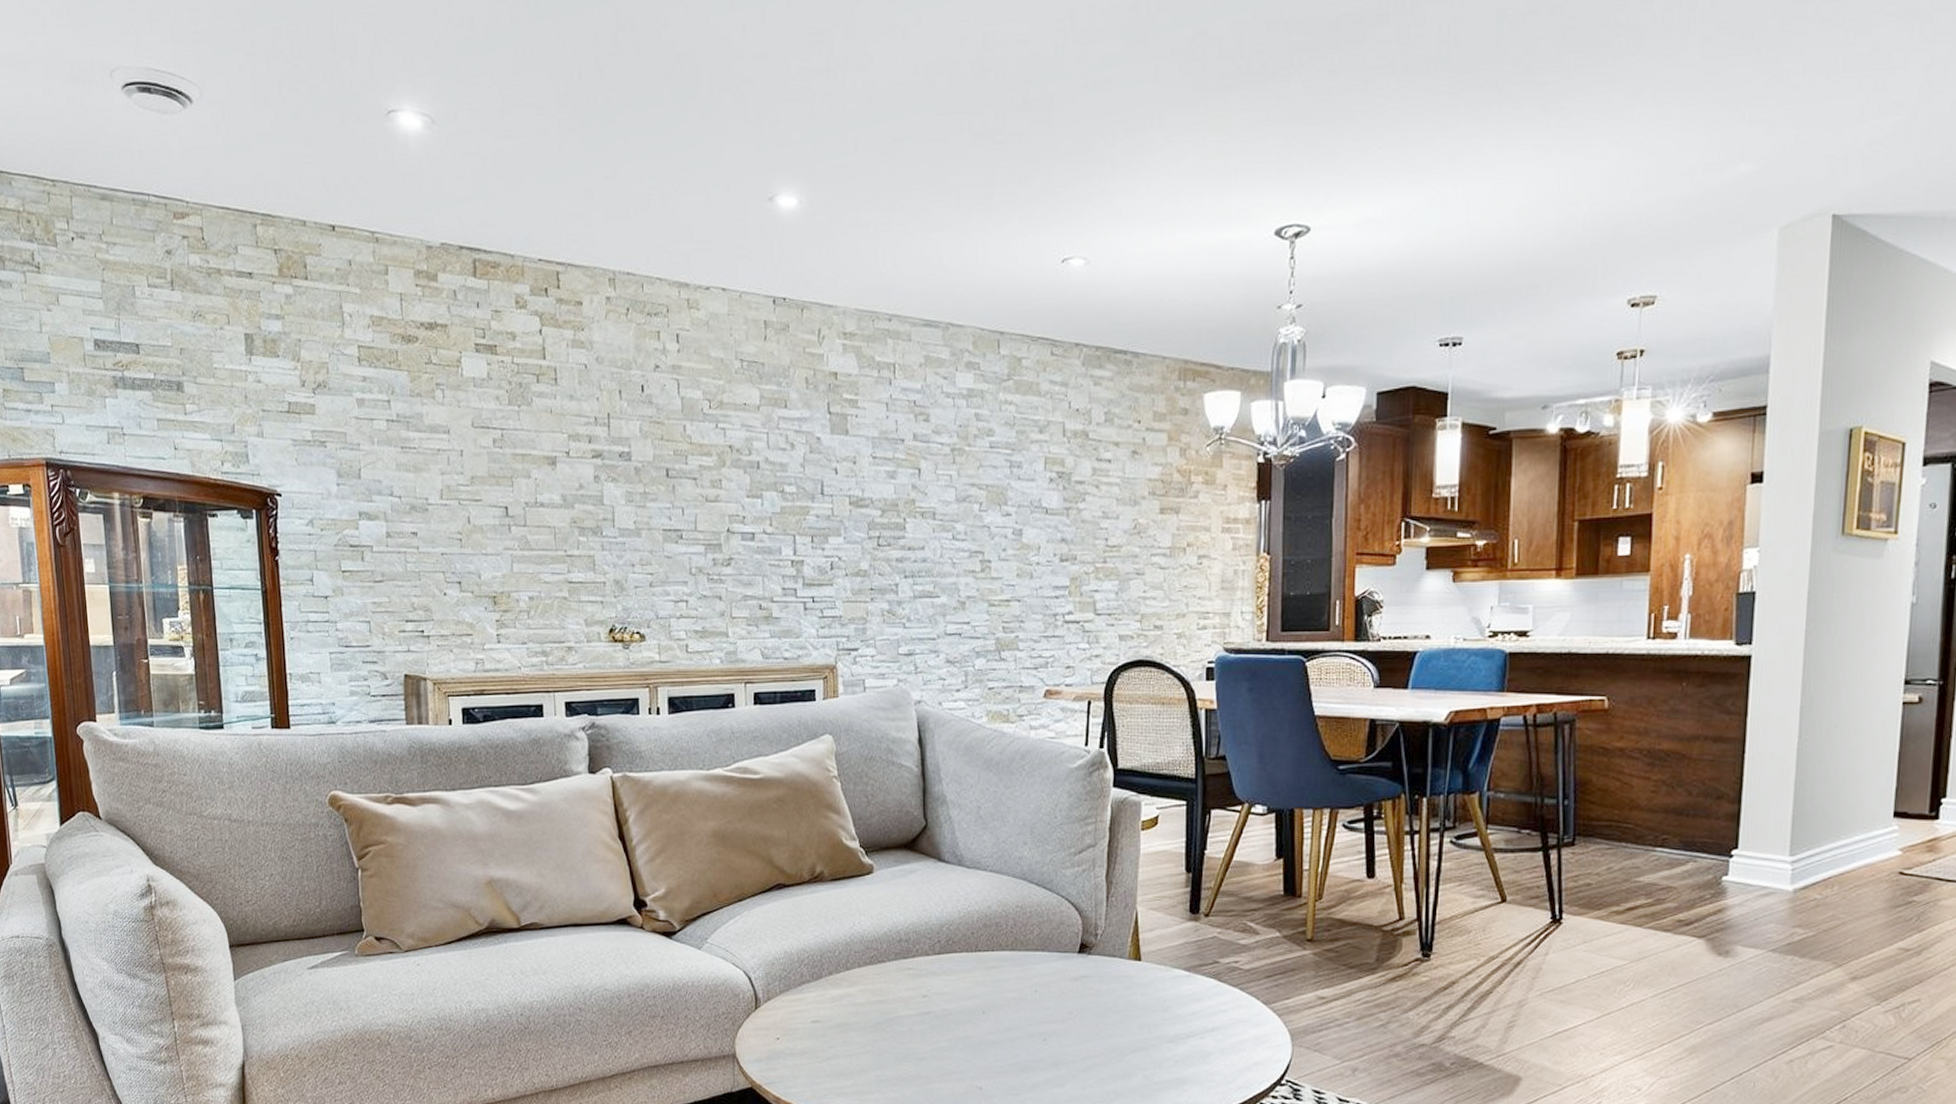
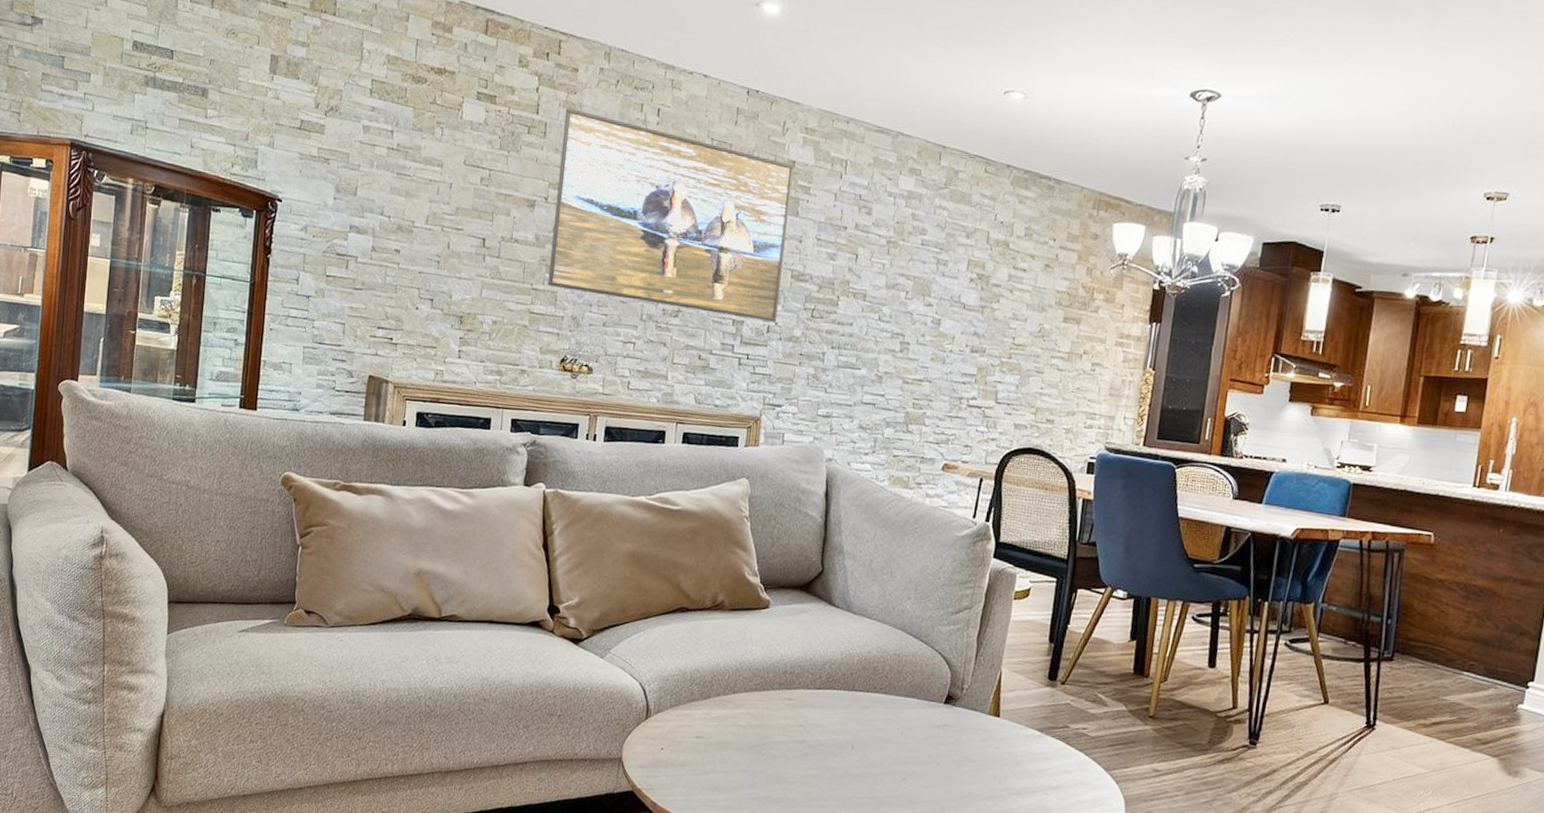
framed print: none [575,347,839,557] -> present [547,107,794,322]

